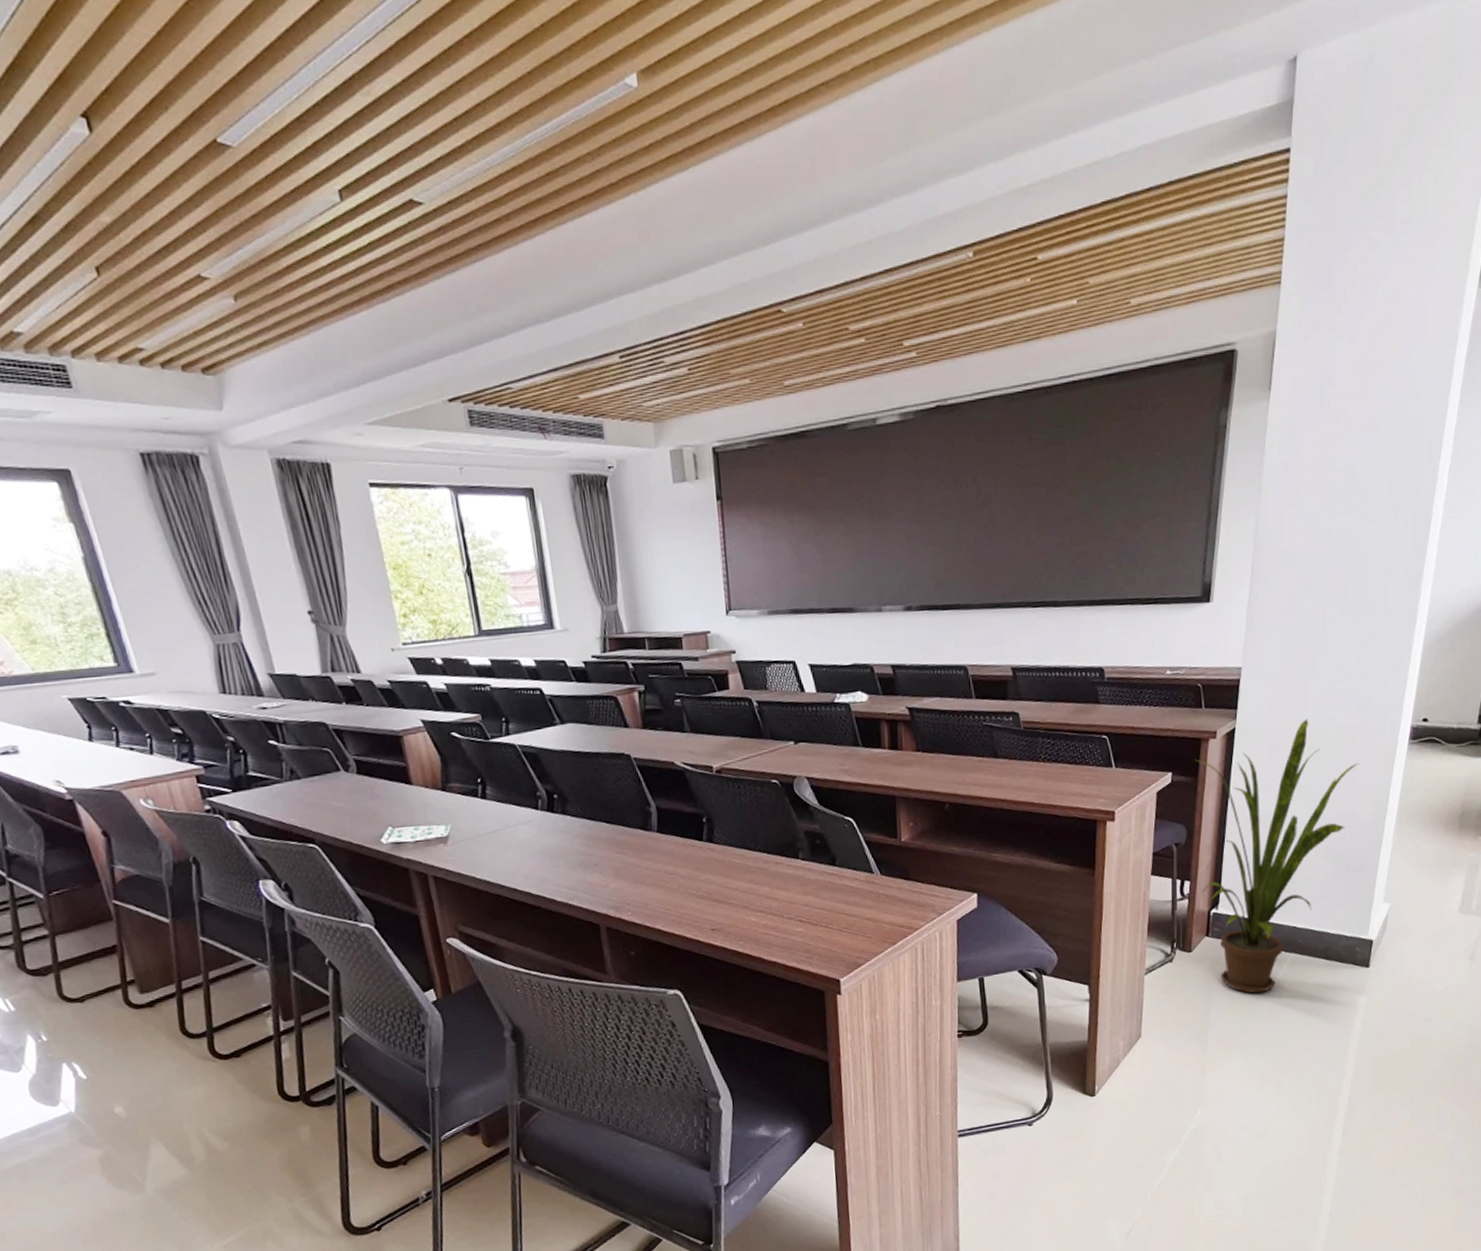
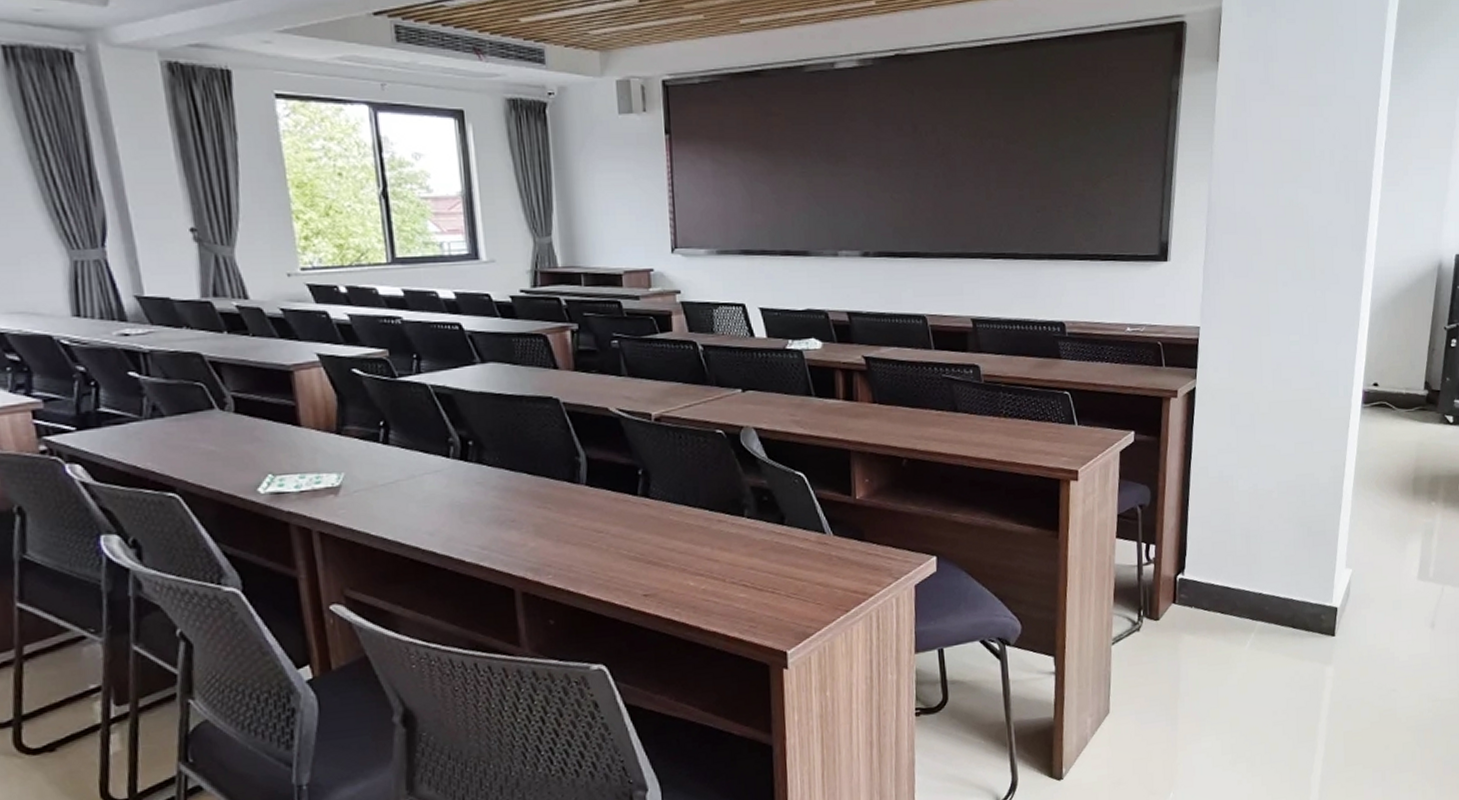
house plant: present [1195,719,1359,994] -> none [1157,380,1316,665]

